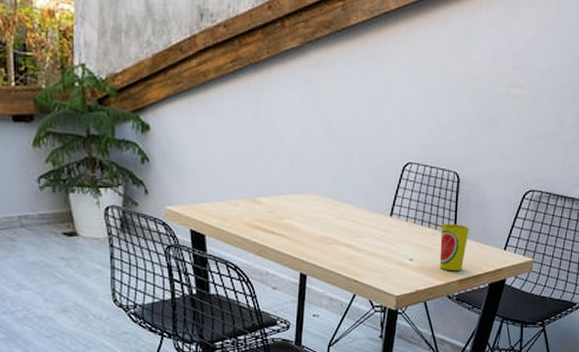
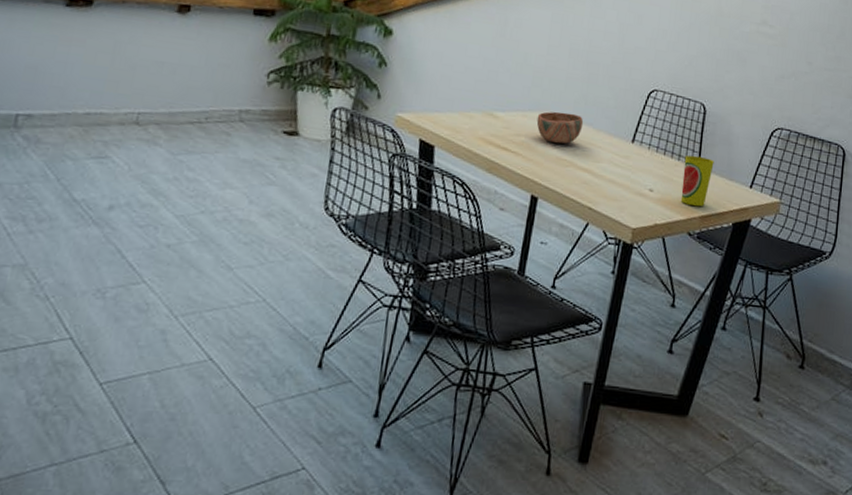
bowl: none [298,192,343,223] -> present [536,111,584,144]

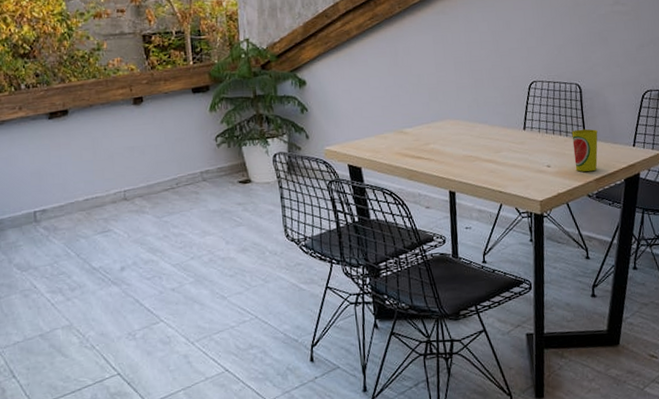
bowl: present [536,111,584,144] -> none [439,116,480,145]

